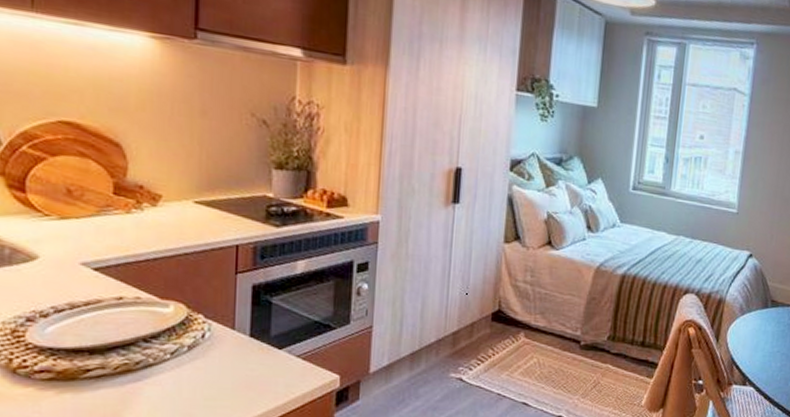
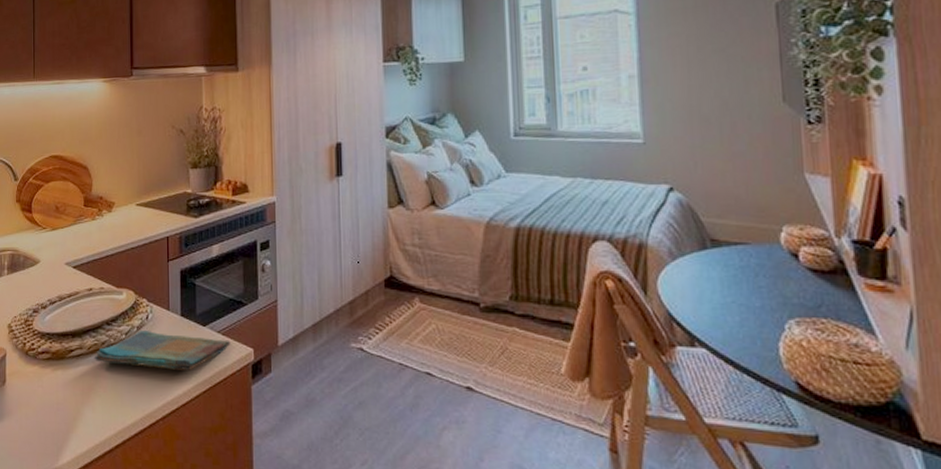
dish towel: none [122,349,313,397] -> present [94,329,231,370]

